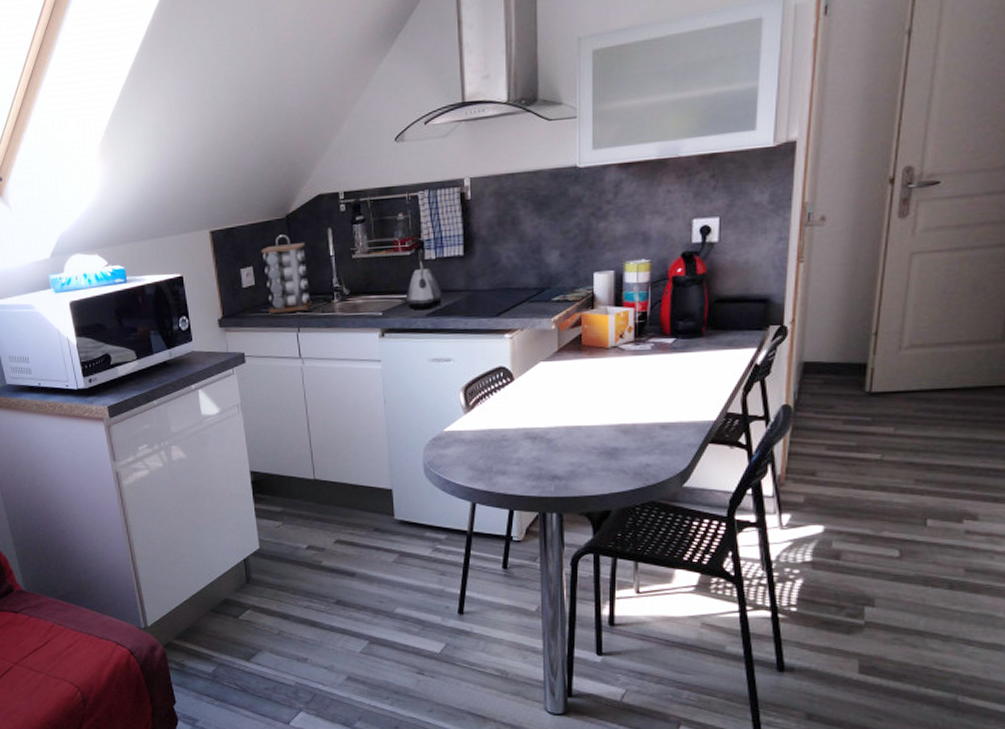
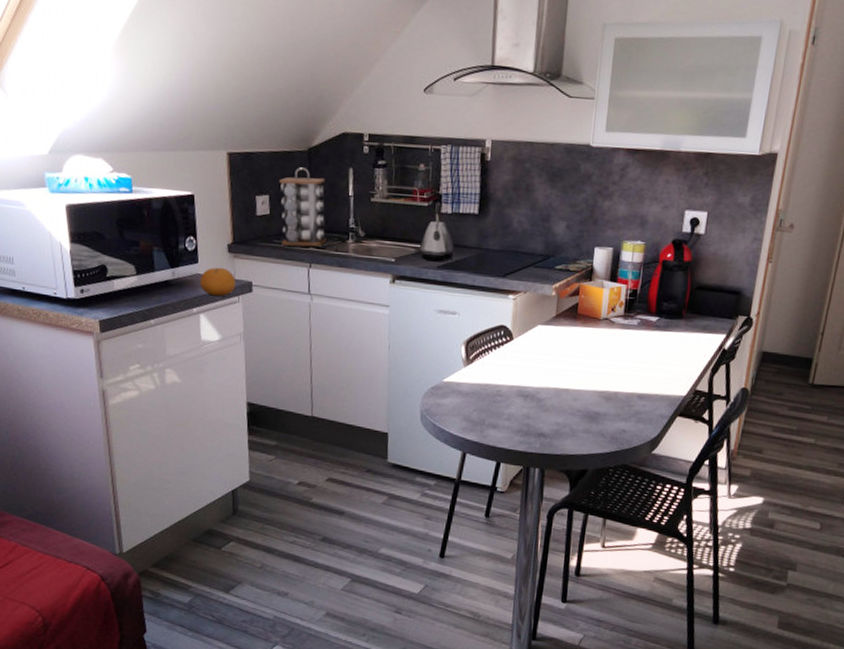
fruit: none [195,342,230,371] -> present [200,267,236,297]

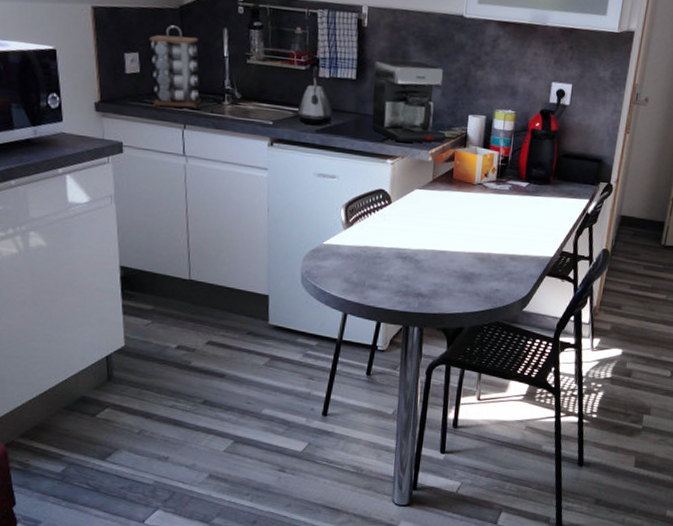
fruit: present [200,267,236,297] -> none [65,126,105,157]
coffee maker: none [493,193,571,278] -> present [371,60,446,143]

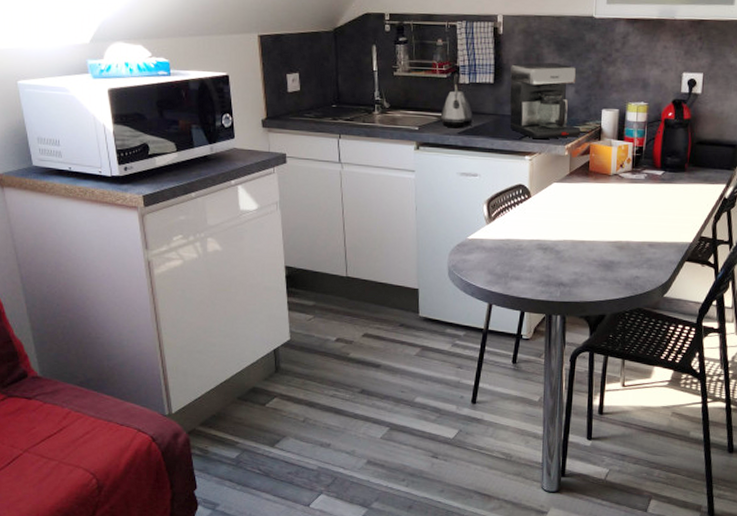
spice rack: present [150,25,201,108] -> none [308,46,354,120]

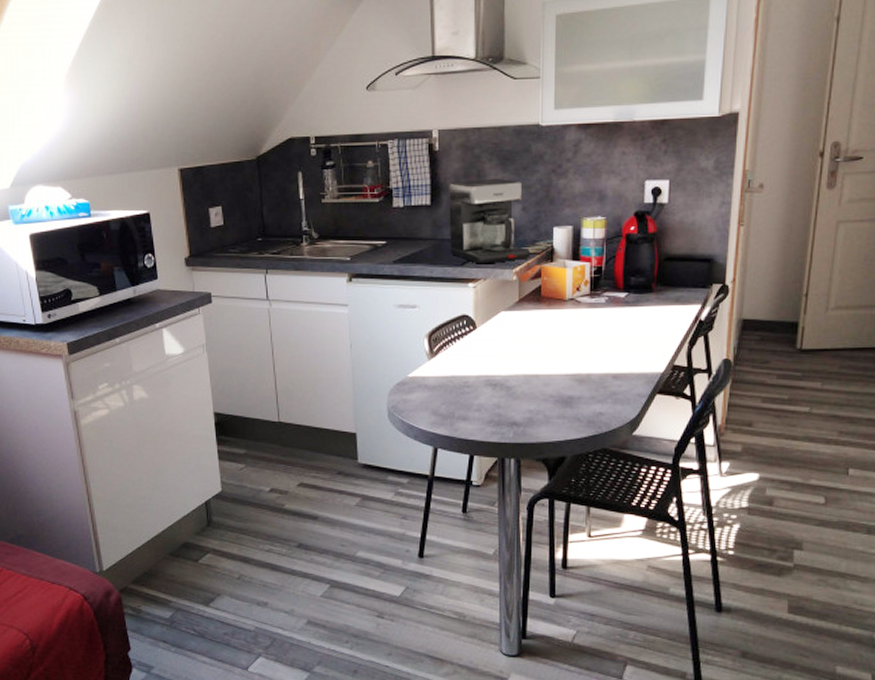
kettle: present [440,73,474,129] -> none [373,196,410,257]

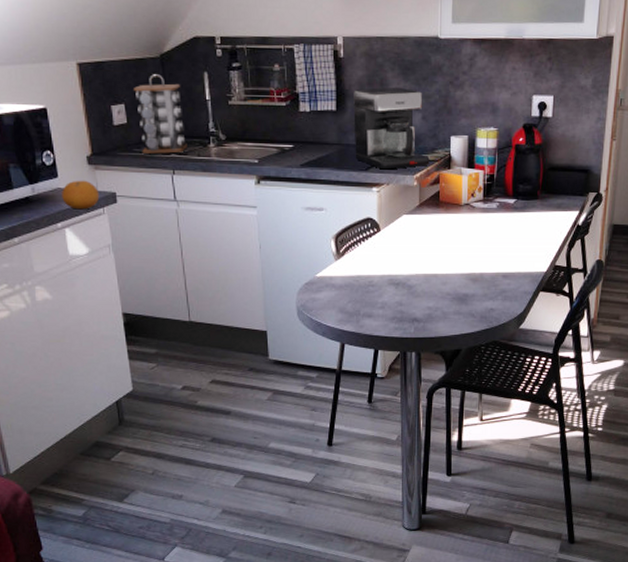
fruit: none [161,281,196,310] -> present [62,180,100,210]
spice rack: none [231,176,281,255] -> present [134,74,187,155]

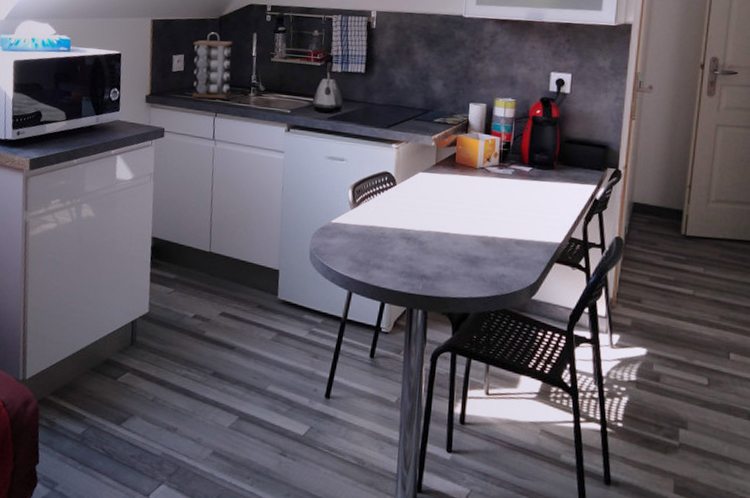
fruit: present [62,180,100,210] -> none [119,115,151,141]
kettle: none [281,100,317,160] -> present [311,62,344,114]
coffee maker: present [354,87,430,170] -> none [378,55,449,129]

